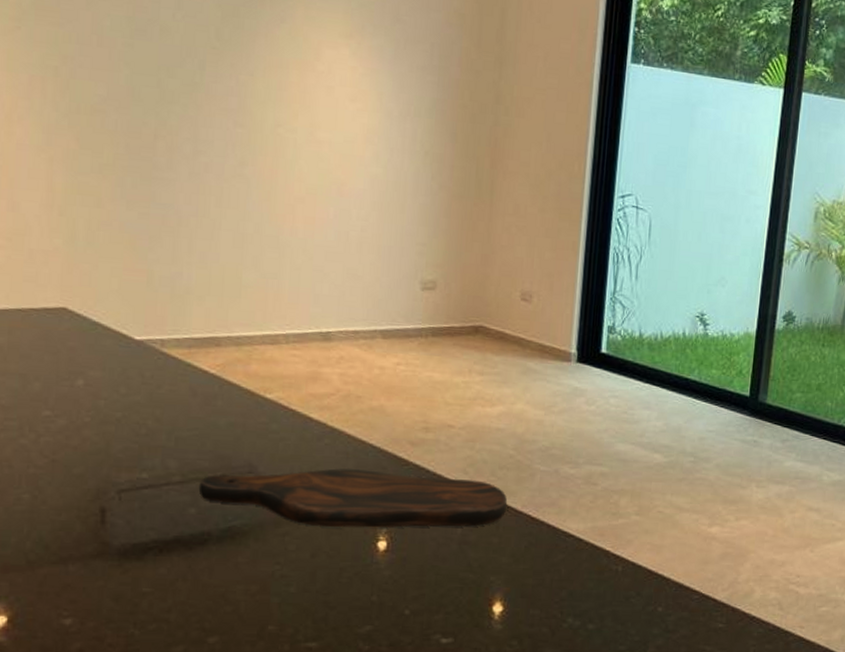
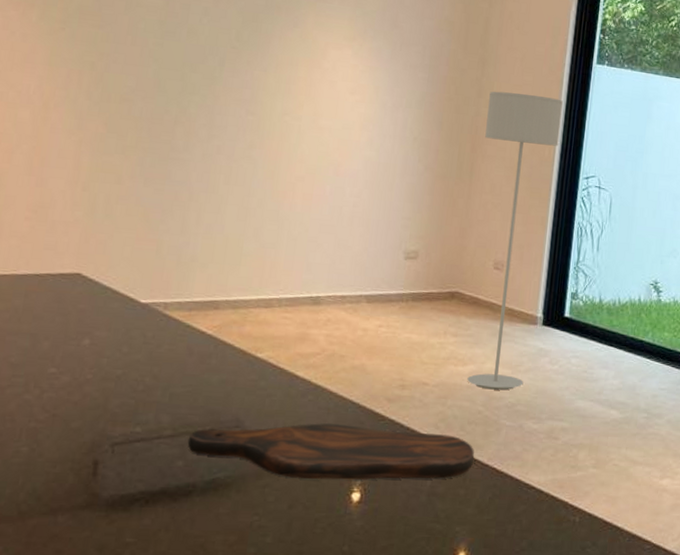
floor lamp: none [496,96,593,433] -> present [467,91,563,390]

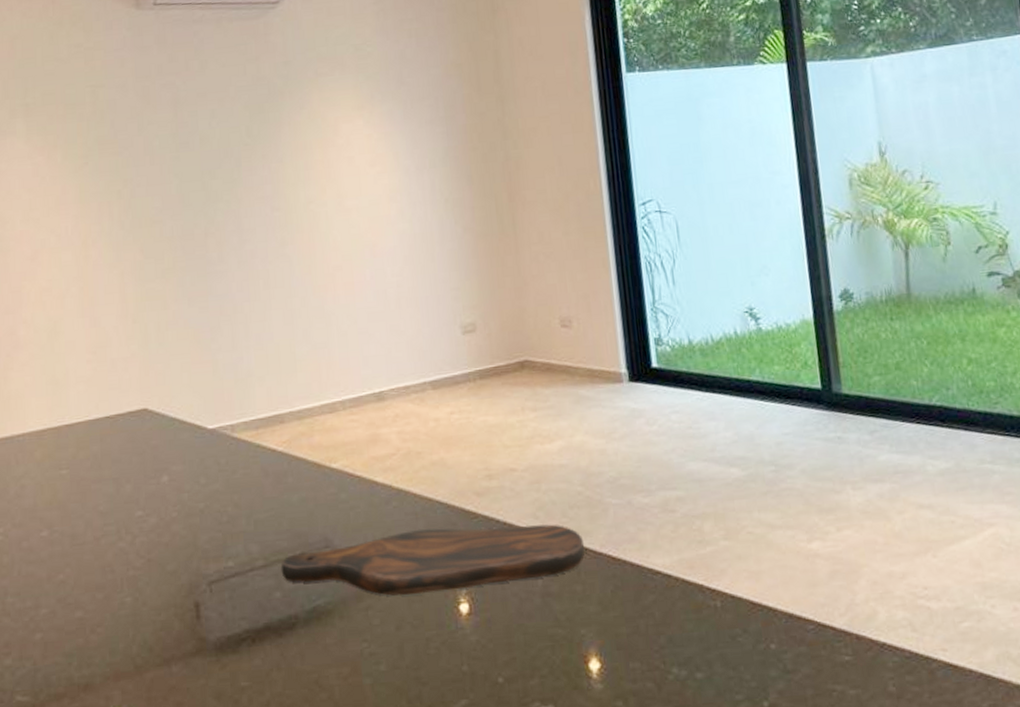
floor lamp: present [467,91,563,390] -> none [515,121,622,466]

